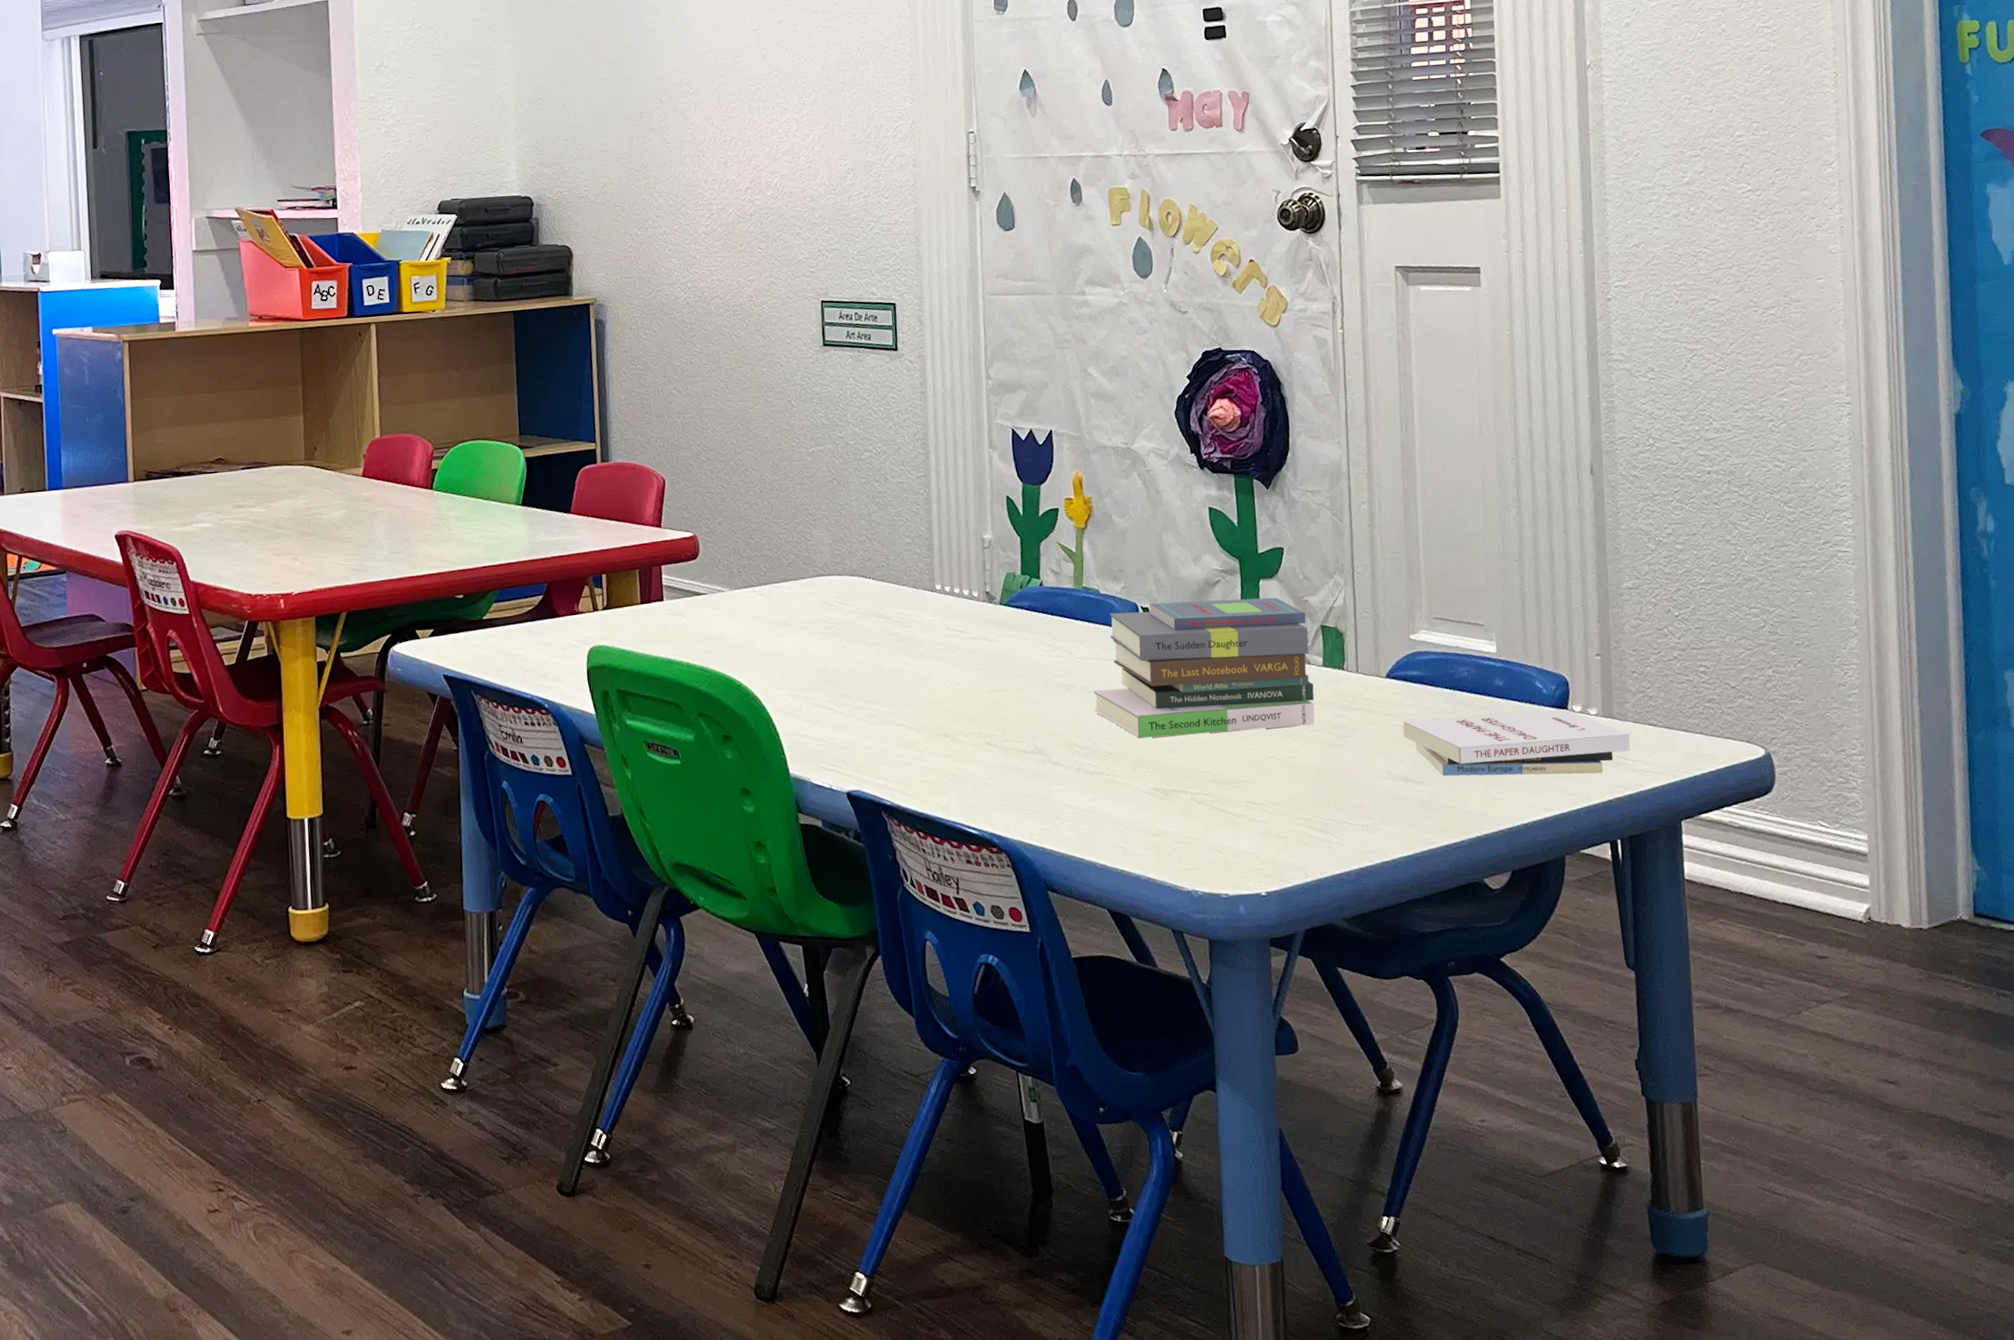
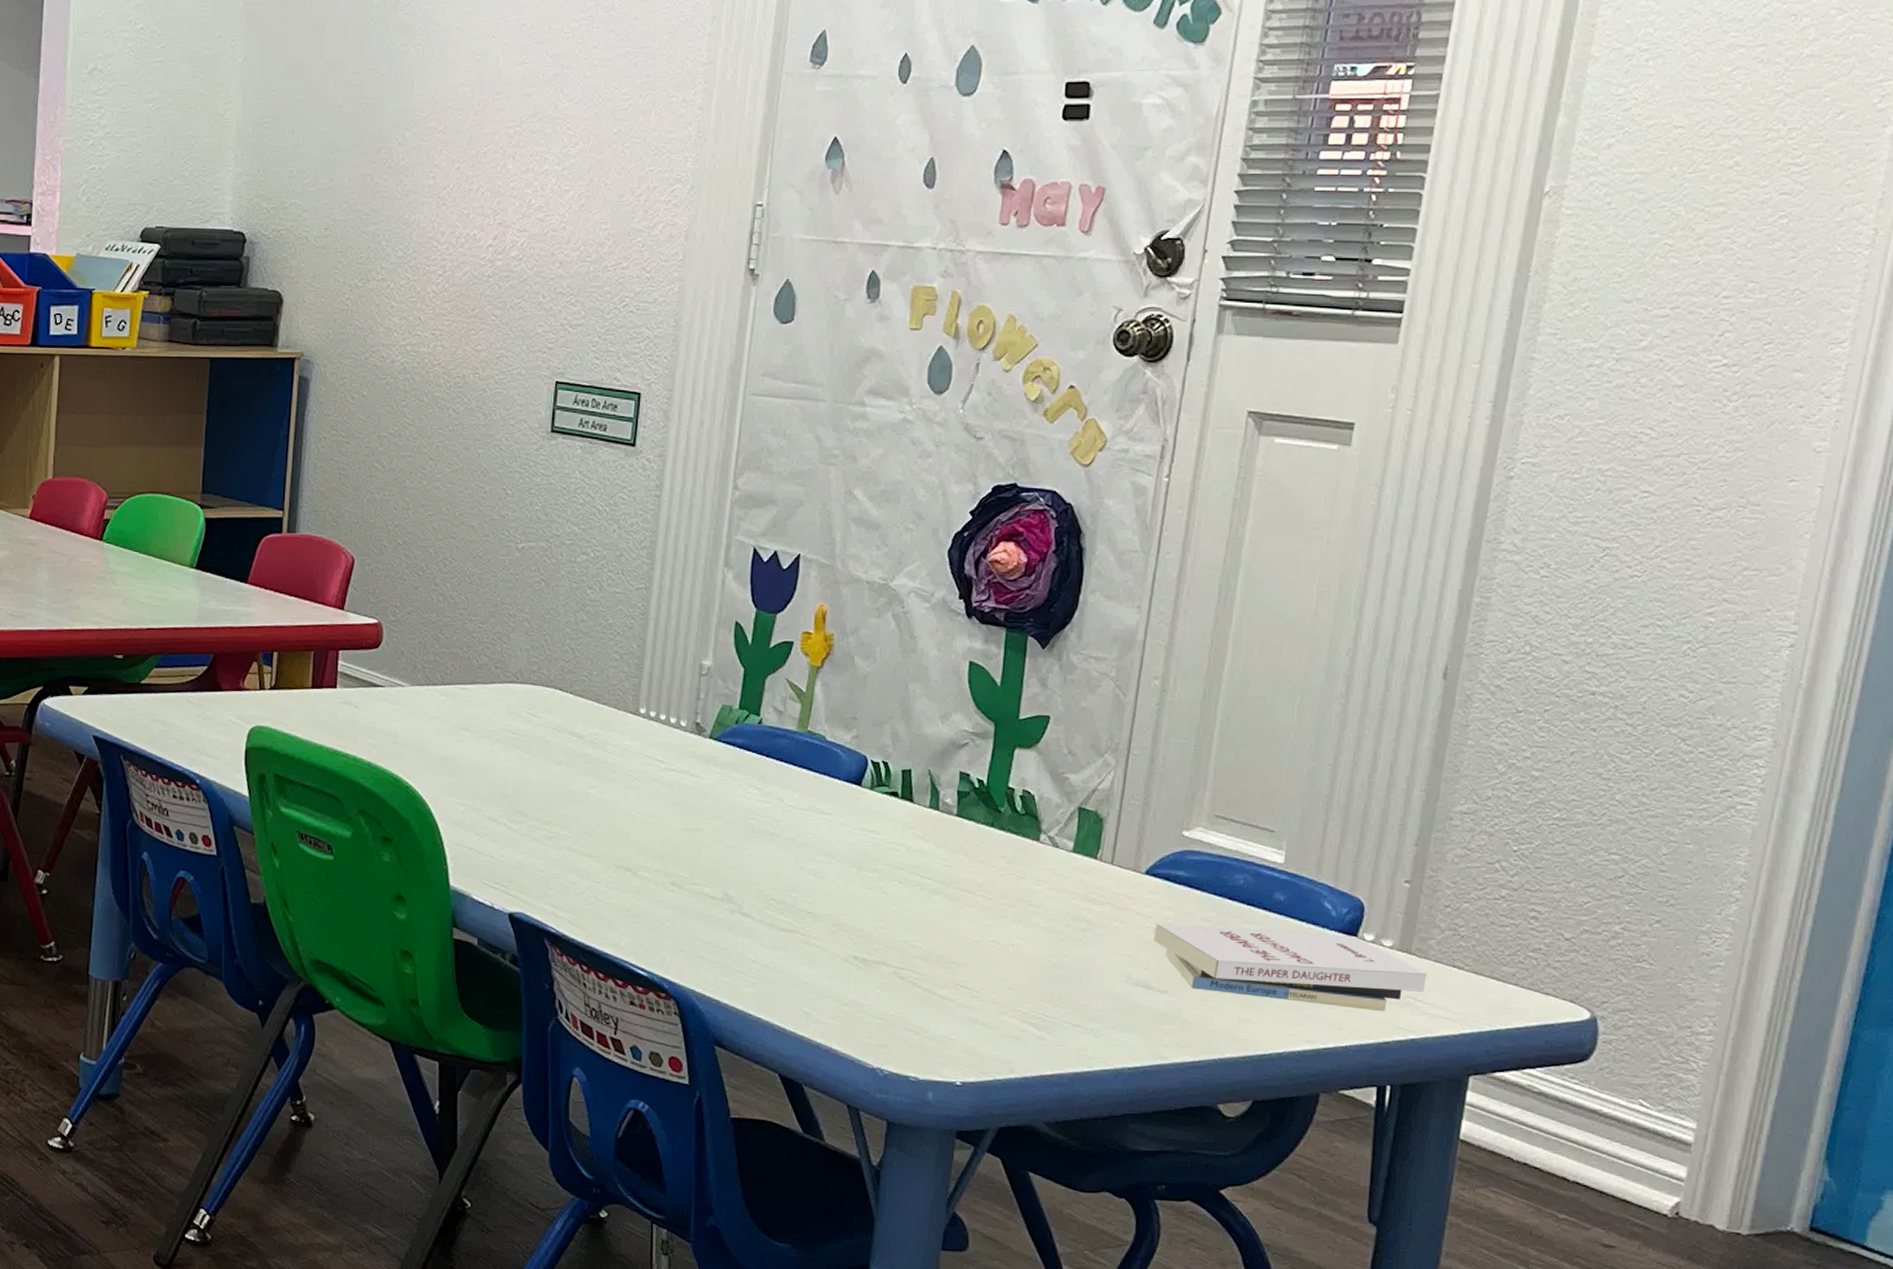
books: present [1093,597,1315,739] -> none [798,759,1063,914]

